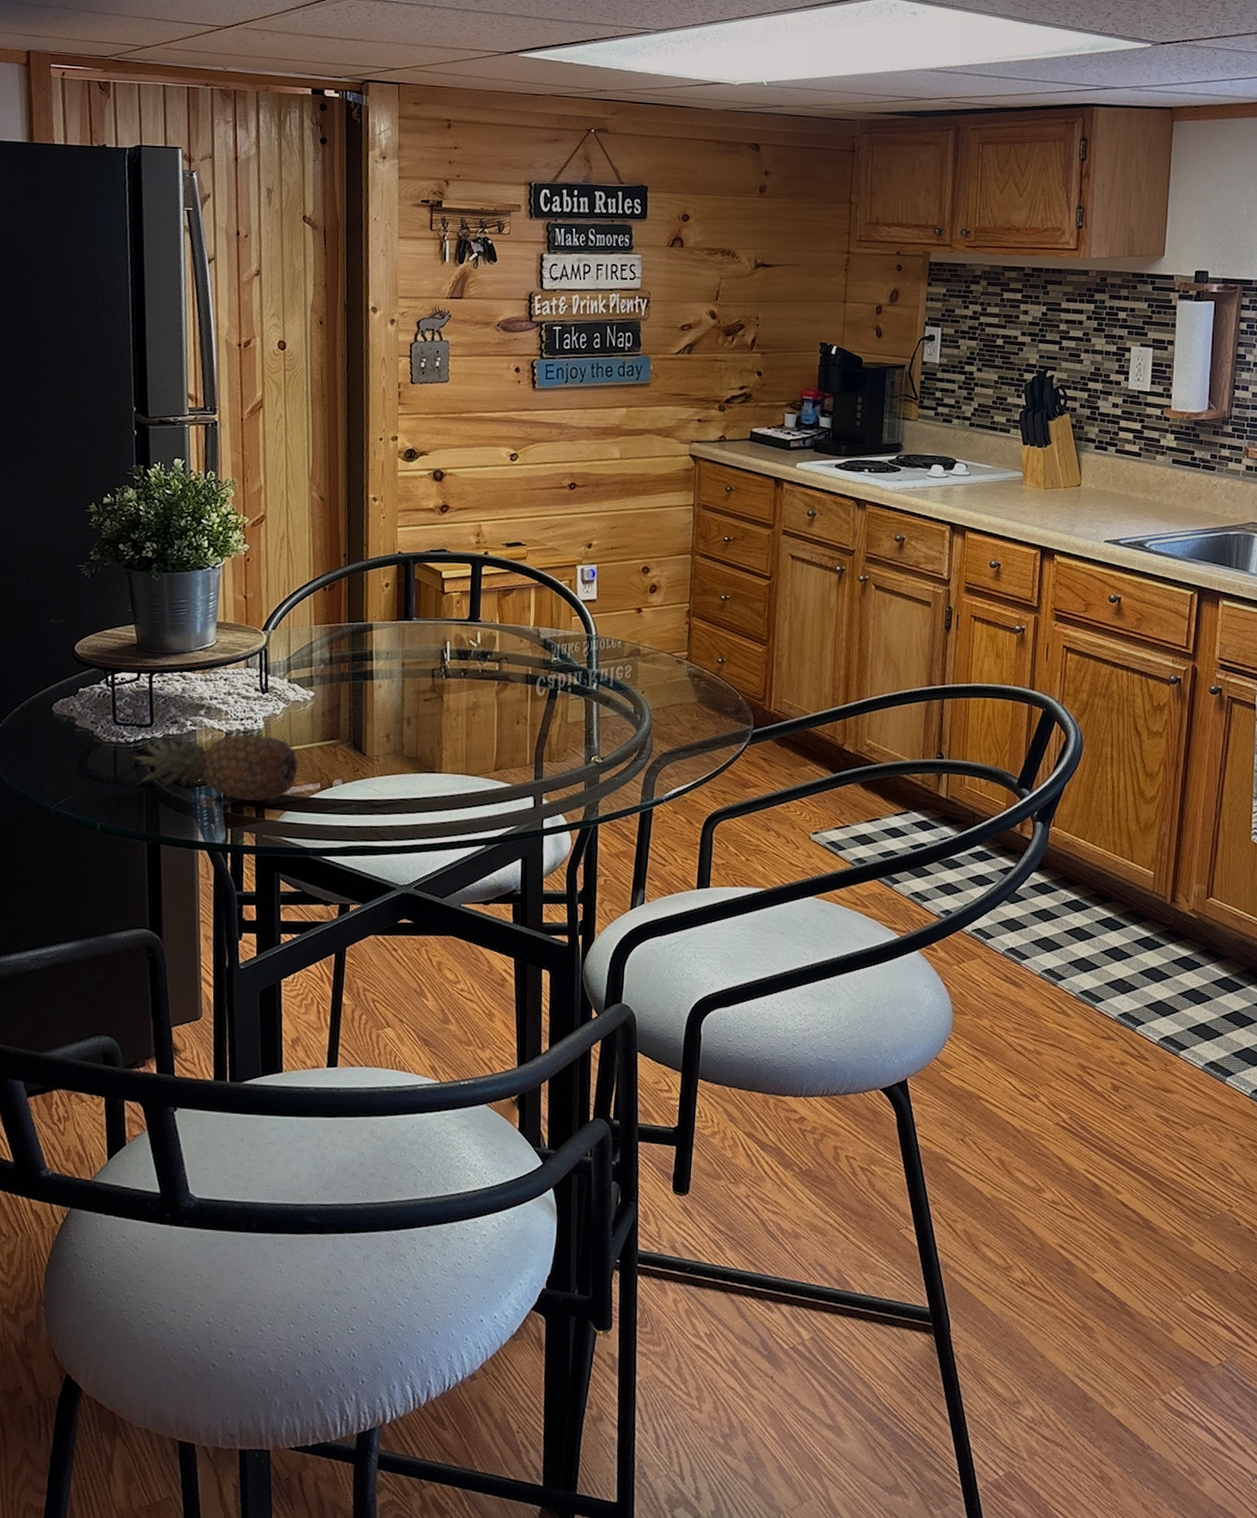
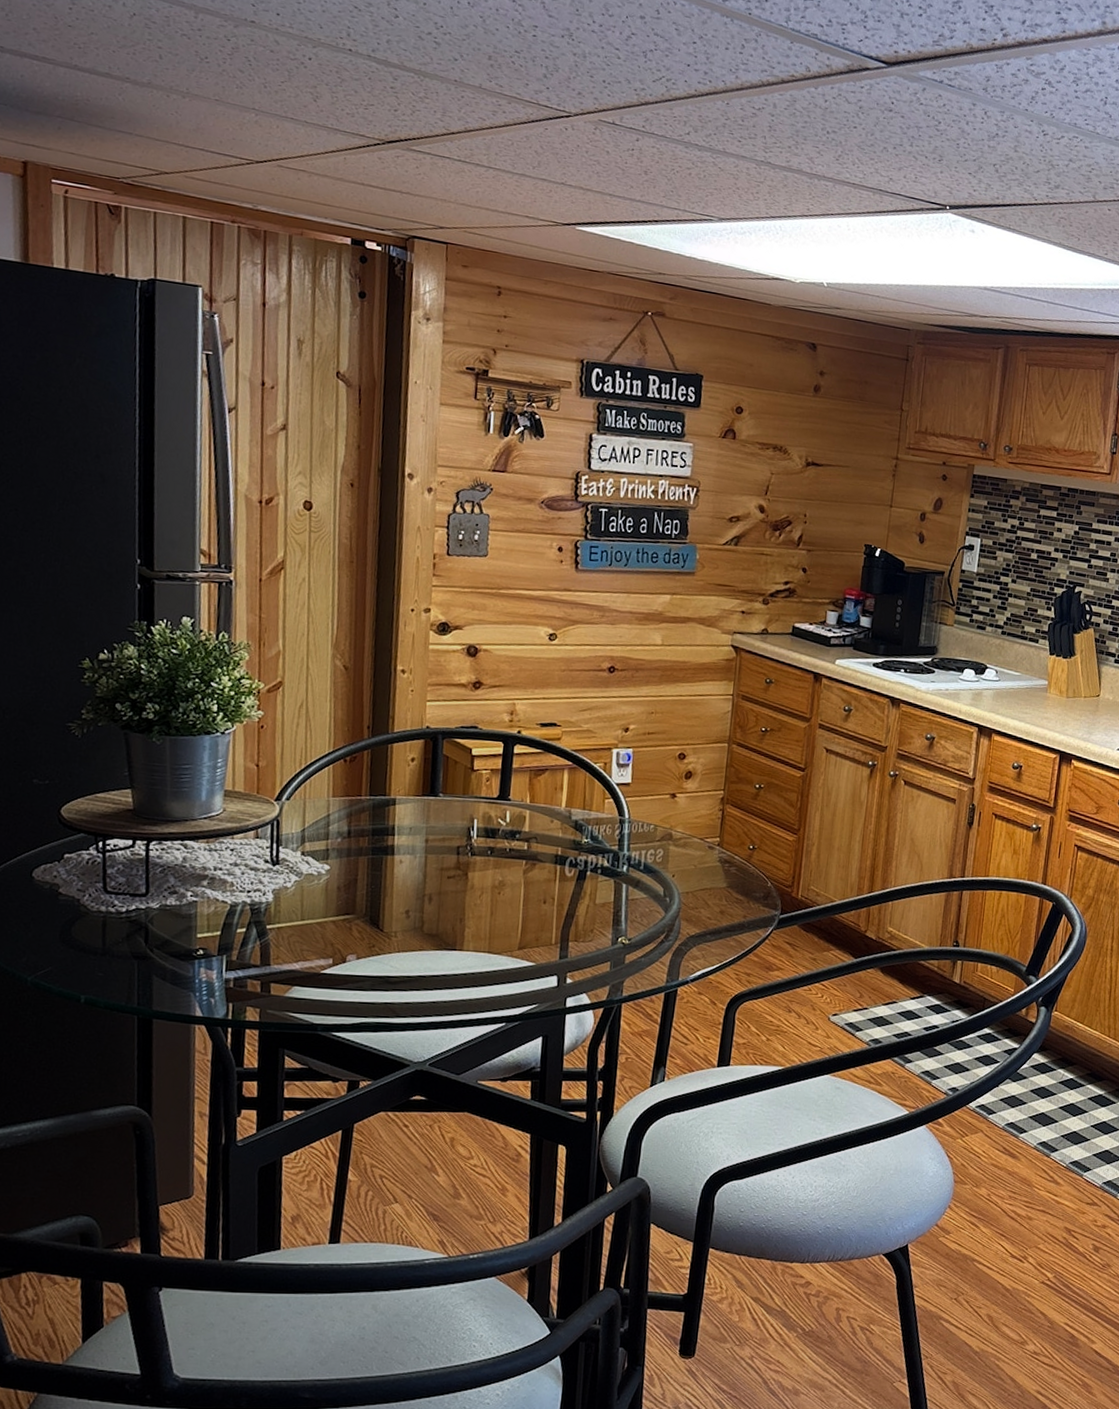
fruit: present [134,734,299,801] -> none [126,907,311,976]

